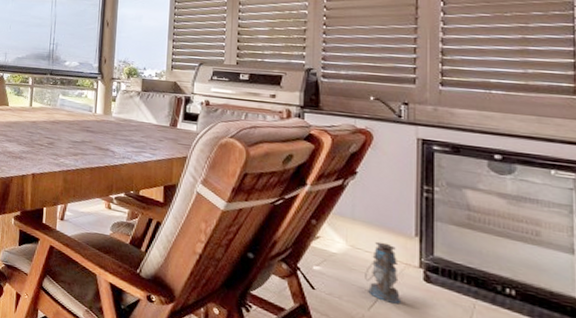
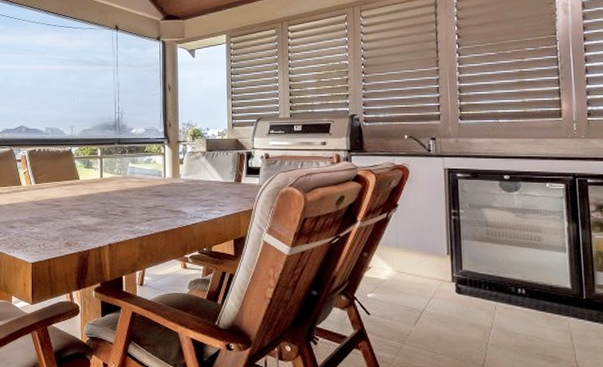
lantern: present [365,241,402,305] -> none [409,264,440,317]

